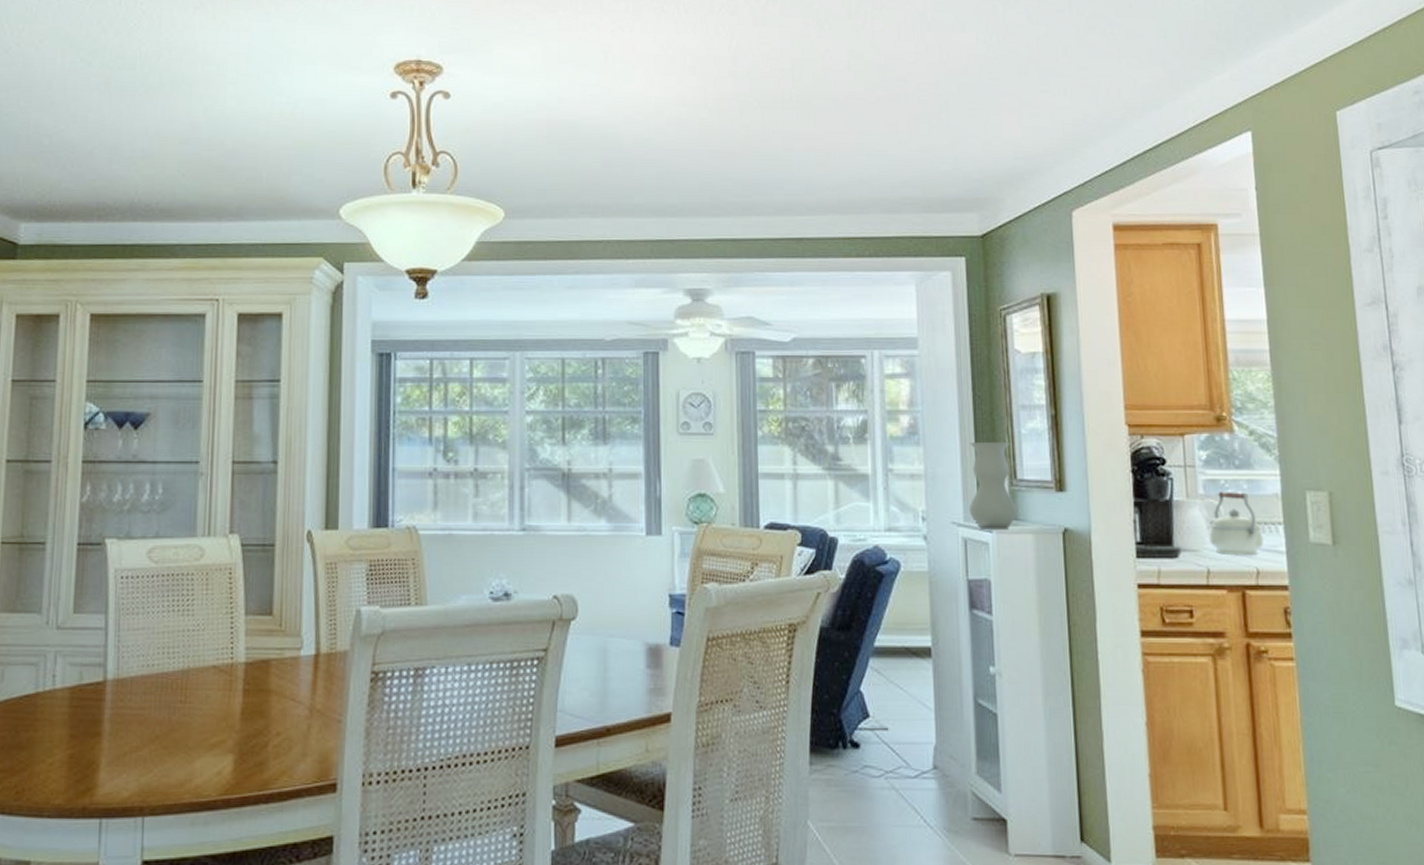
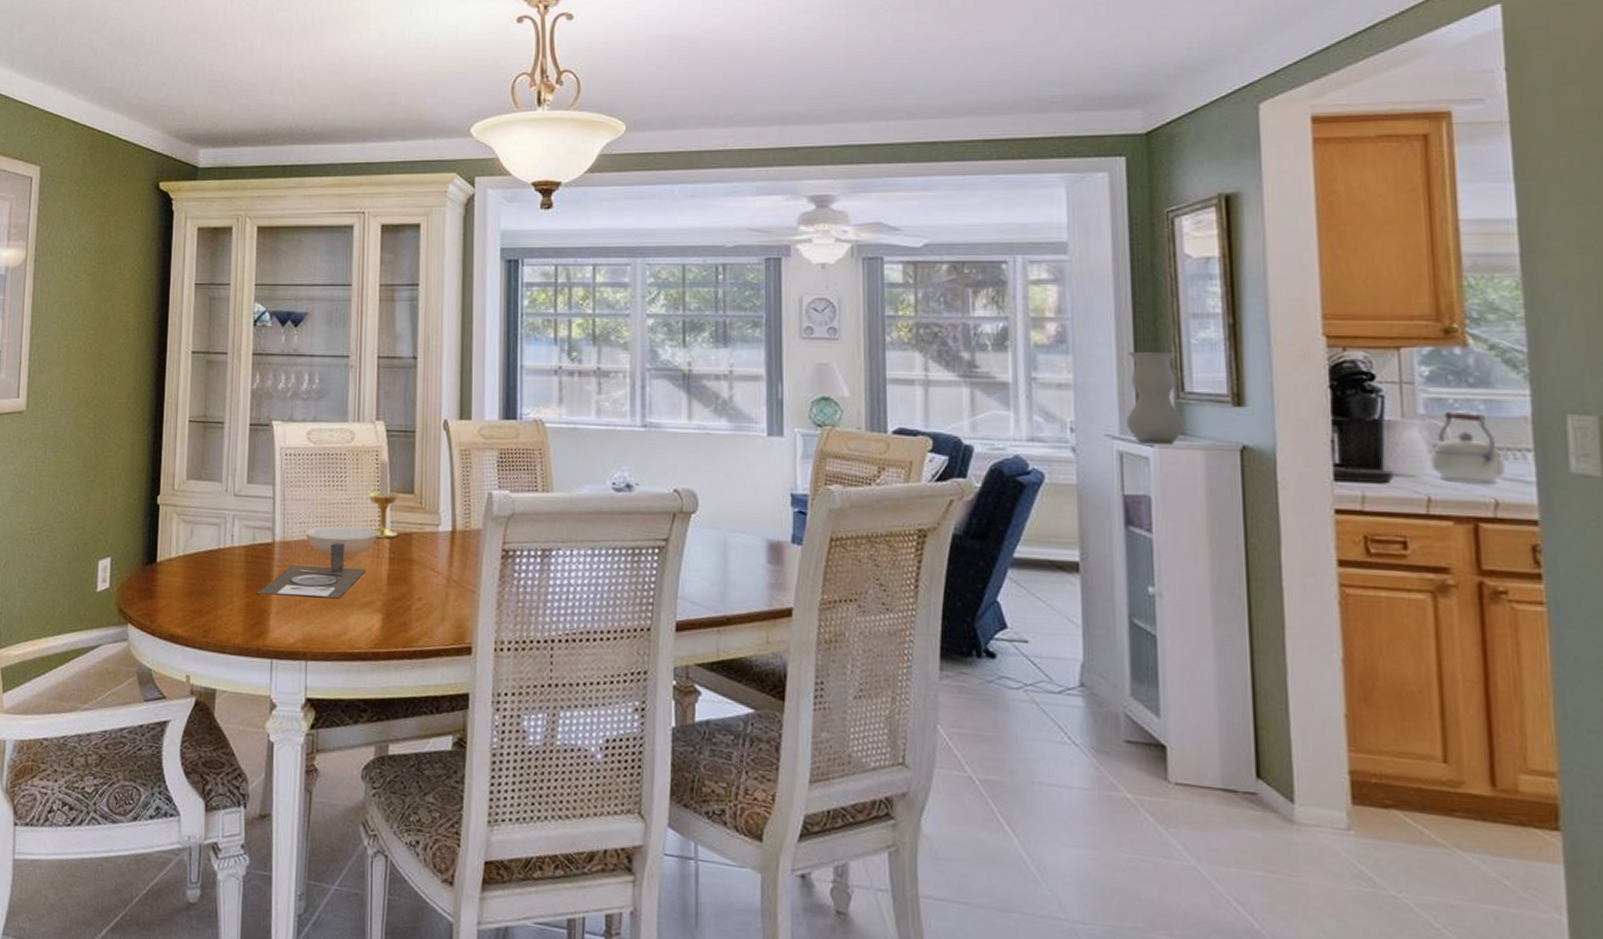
place setting: none [83,677,216,743] -> present [257,543,366,598]
bowl: none [143,656,231,697] -> present [305,526,378,561]
candlestick: none [219,568,255,669] -> present [368,450,399,539]

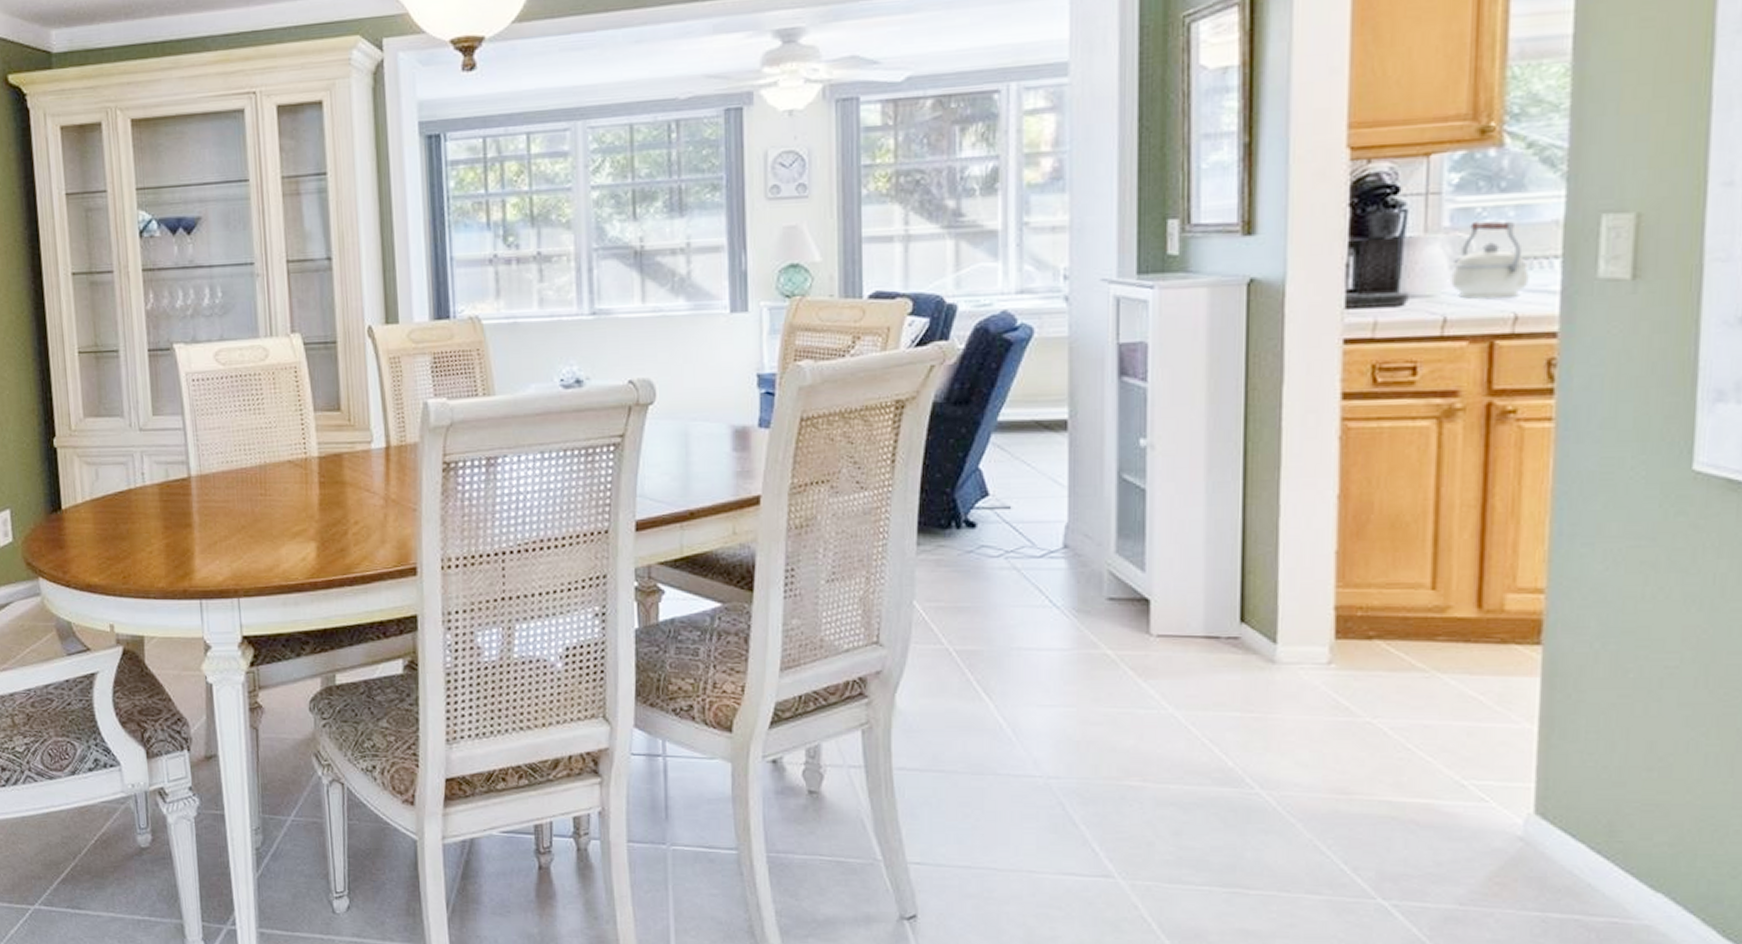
place setting: present [257,543,366,598] -> none [177,471,295,533]
bowl: present [305,526,378,561] -> none [223,452,305,490]
candlestick: present [368,450,399,539] -> none [289,366,327,463]
vase: present [1126,352,1184,446] -> none [1126,181,1188,287]

